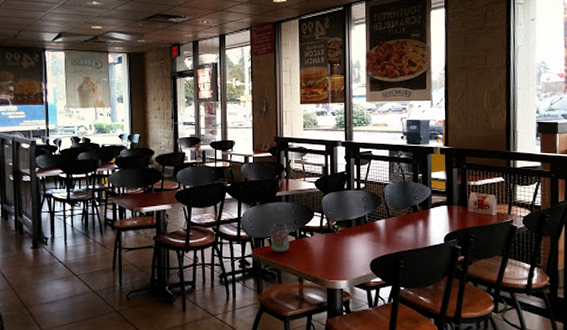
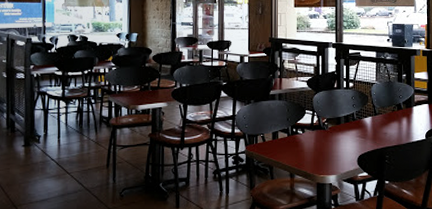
beverage can: present [269,223,289,252] -> none [262,121,282,149]

